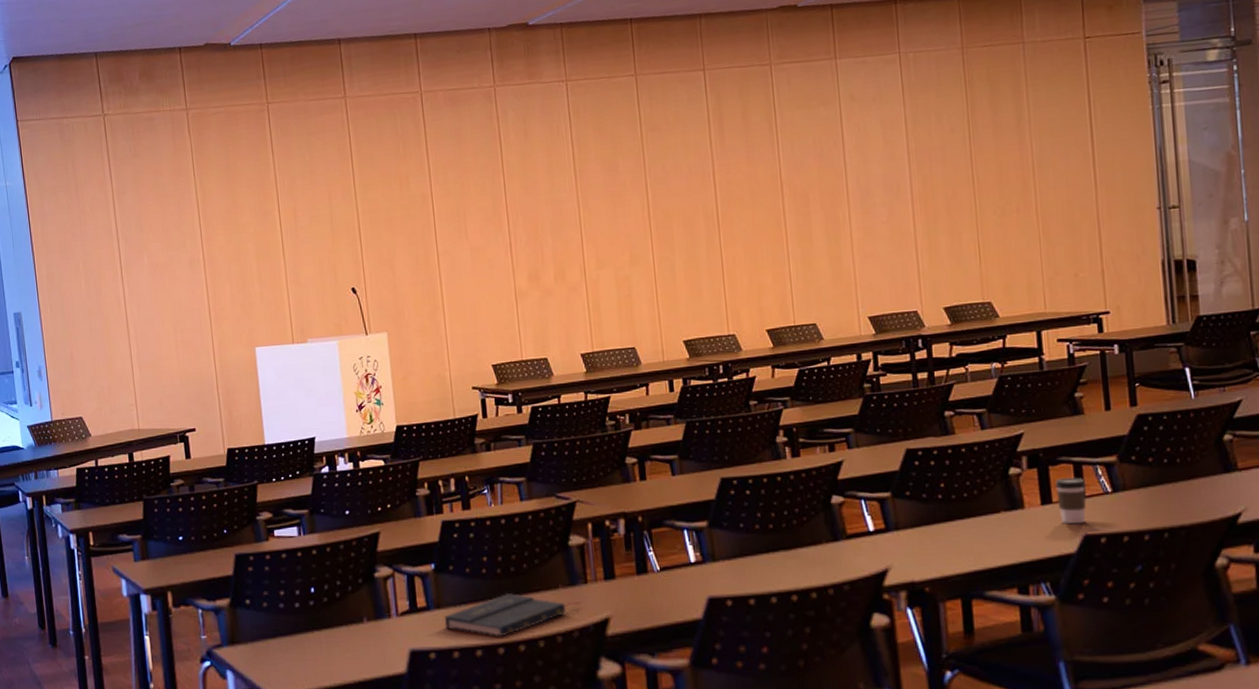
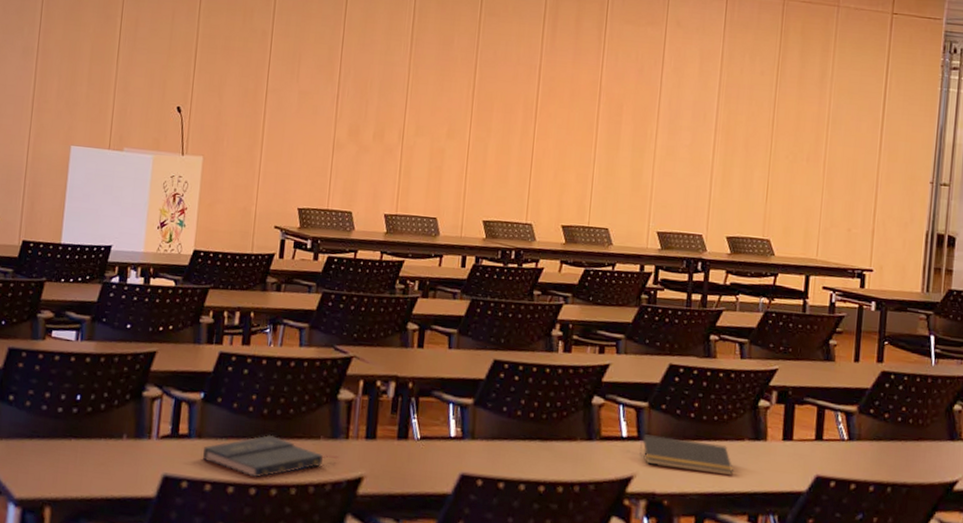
notepad: none [890,520,994,555] -> present [640,434,733,476]
coffee cup: present [1054,477,1087,525] -> none [797,418,826,465]

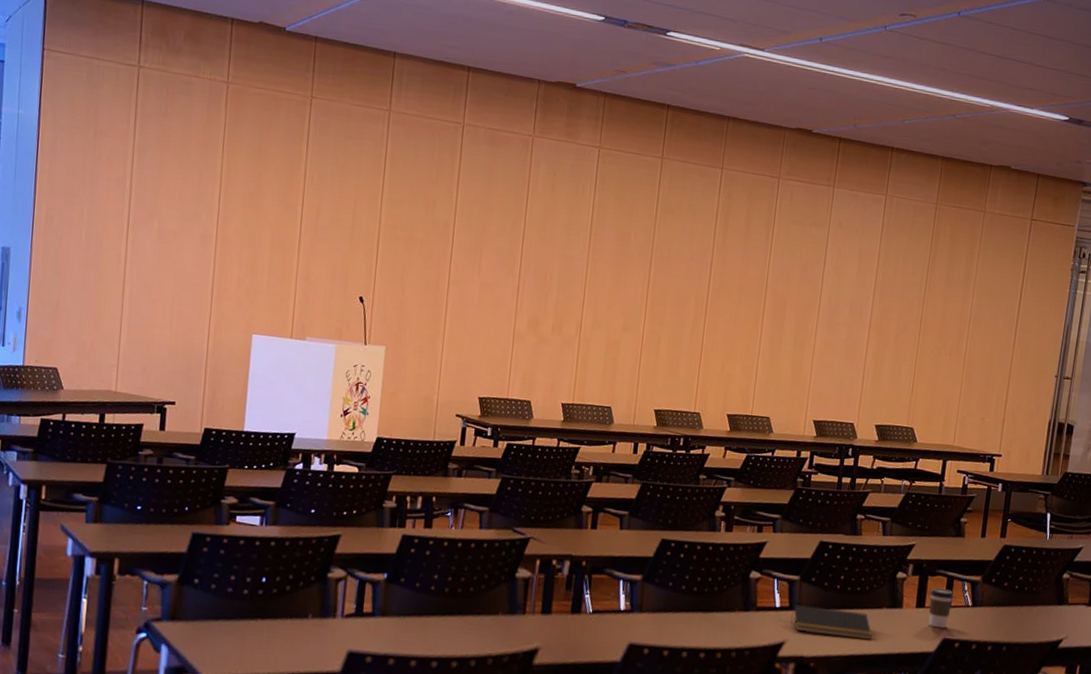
book: present [203,434,340,478] -> none [386,611,517,652]
coffee cup: none [797,418,826,465] -> present [928,587,954,629]

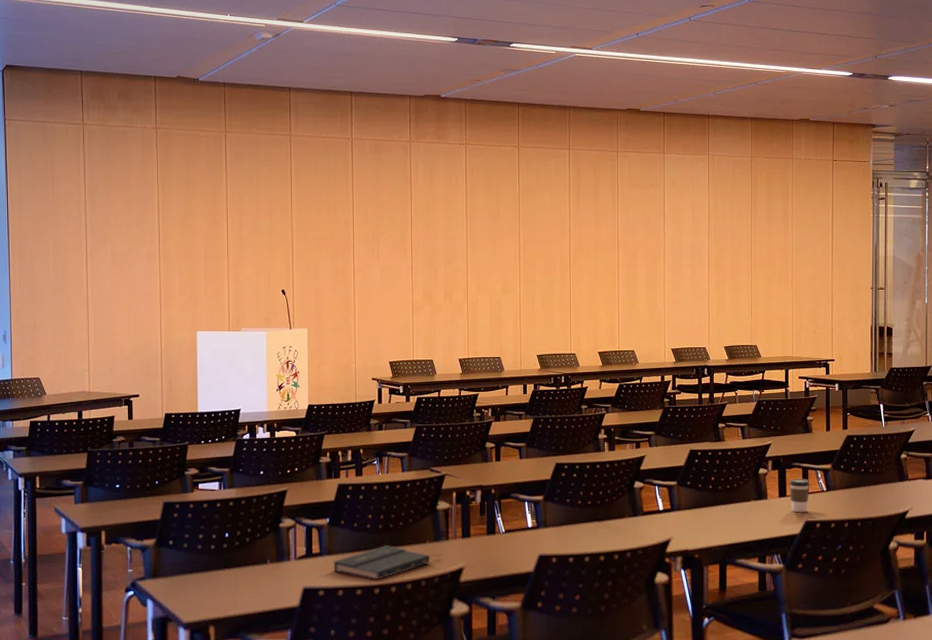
book: none [386,611,517,652] -> present [333,544,443,580]
notepad: present [791,604,872,640] -> none [674,506,744,530]

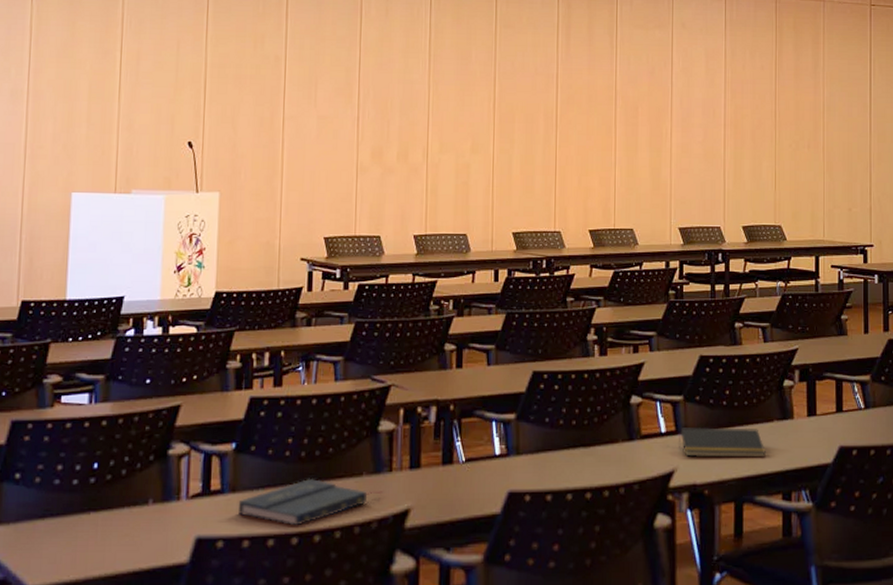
notepad: none [674,506,744,530] -> present [679,427,766,458]
coffee cup: present [789,478,810,513] -> none [819,392,845,436]

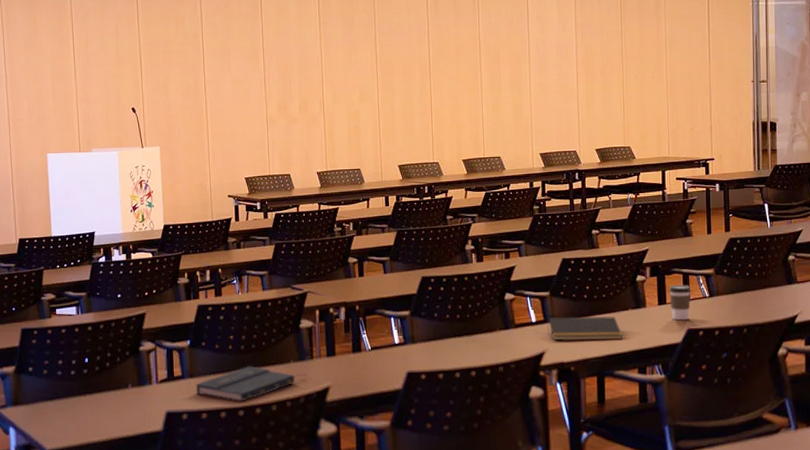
coffee cup: none [819,392,845,436] -> present [668,284,691,321]

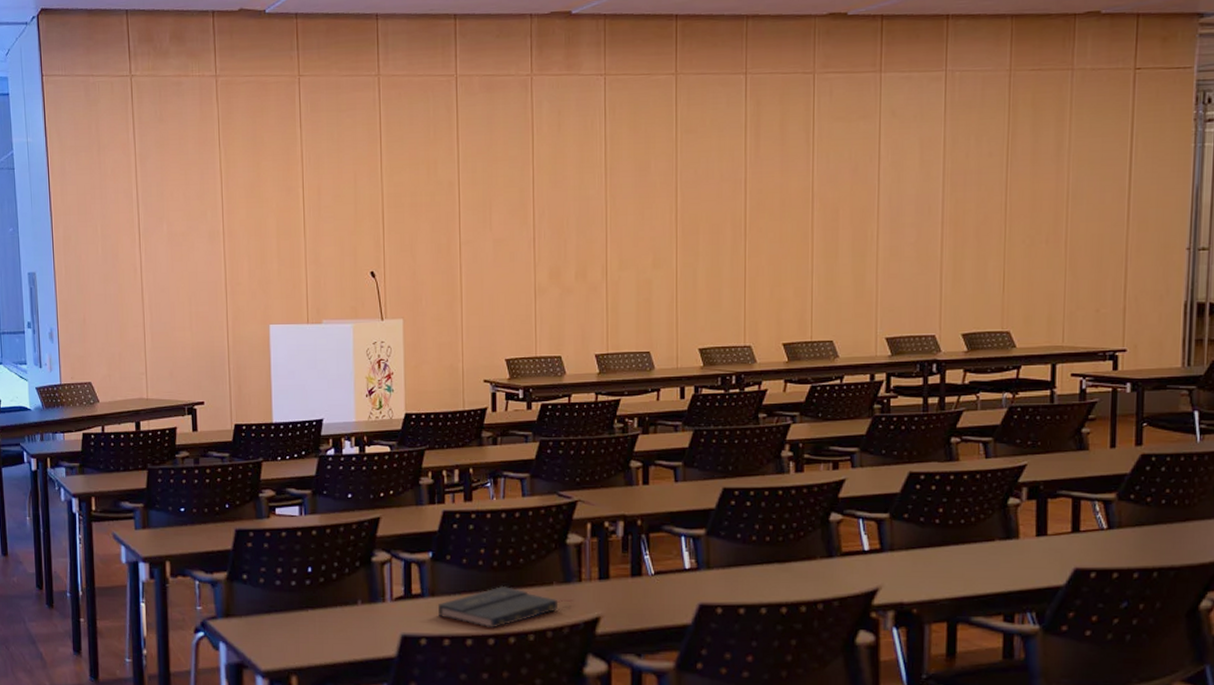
notepad: present [547,316,623,341] -> none [884,546,985,578]
coffee cup: present [668,284,691,321] -> none [1051,511,1083,558]

